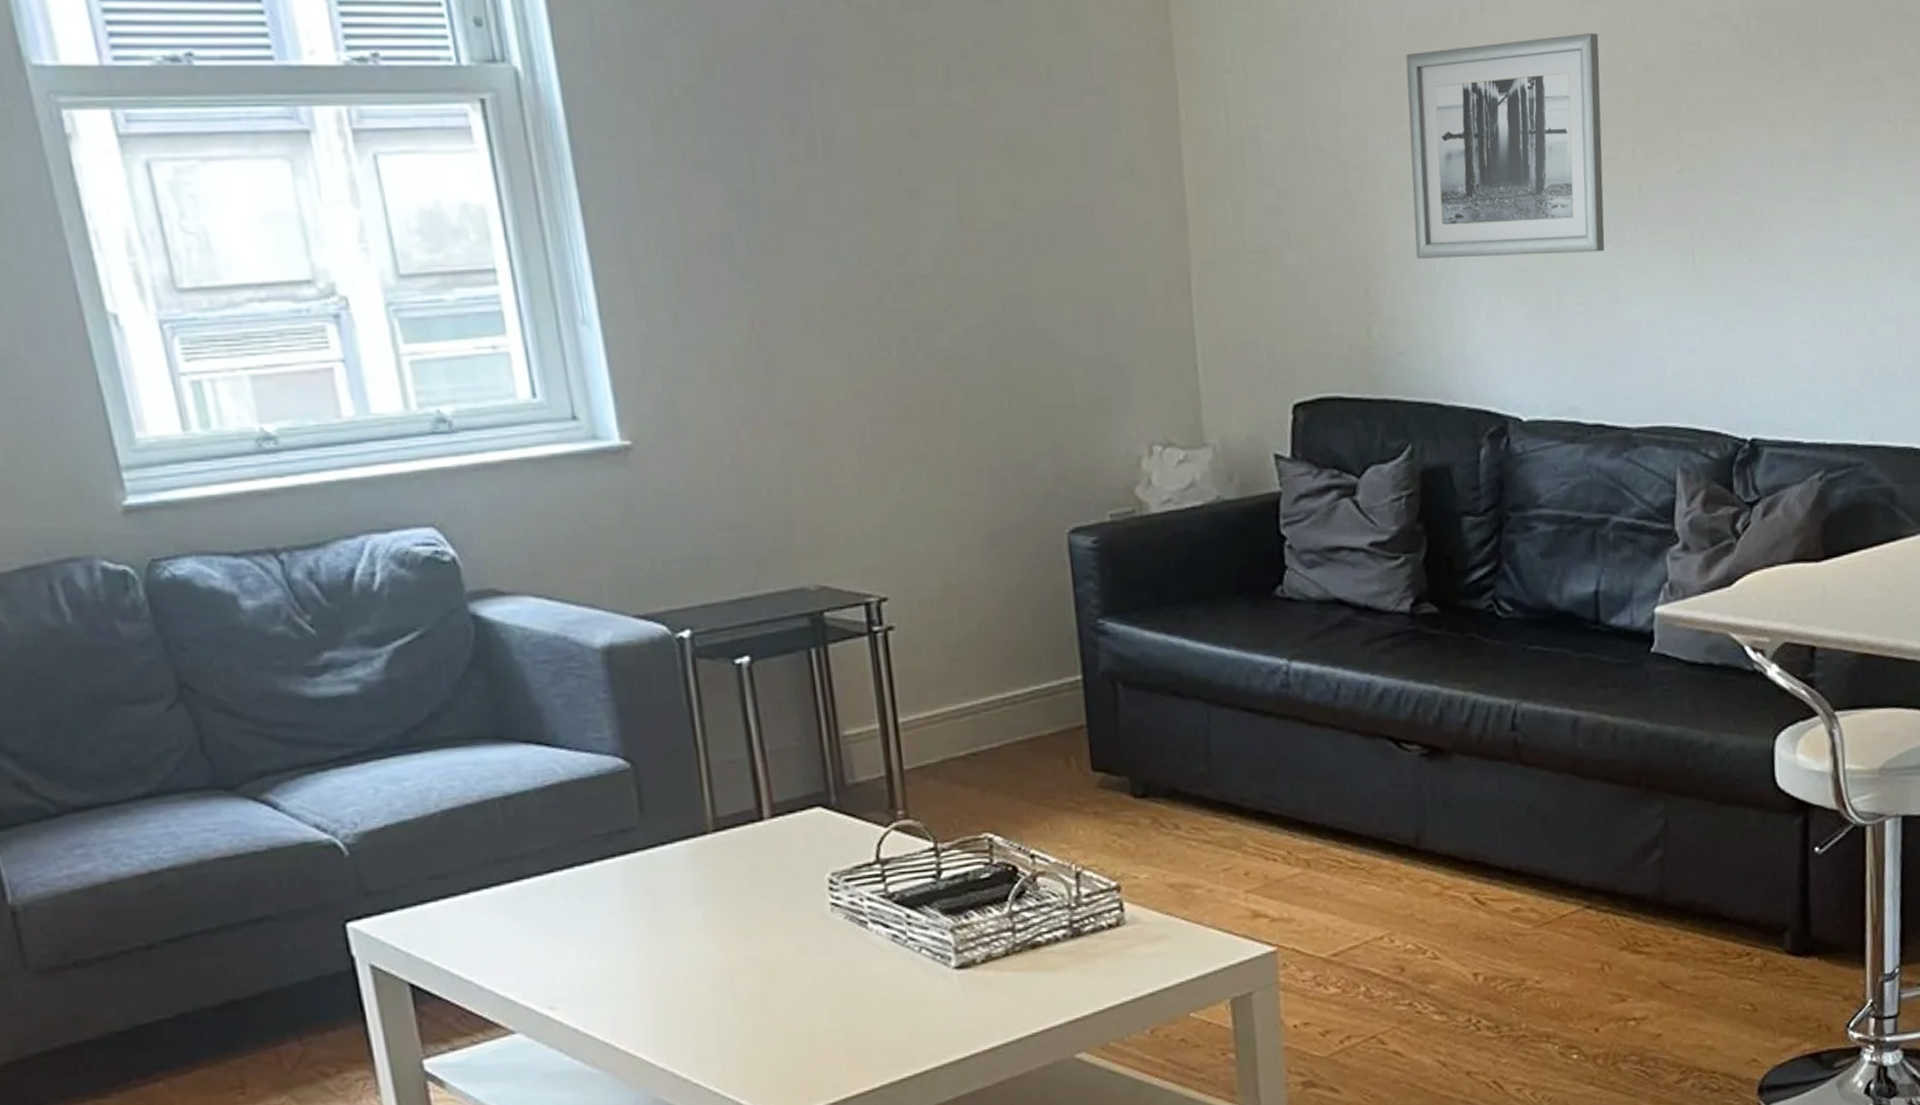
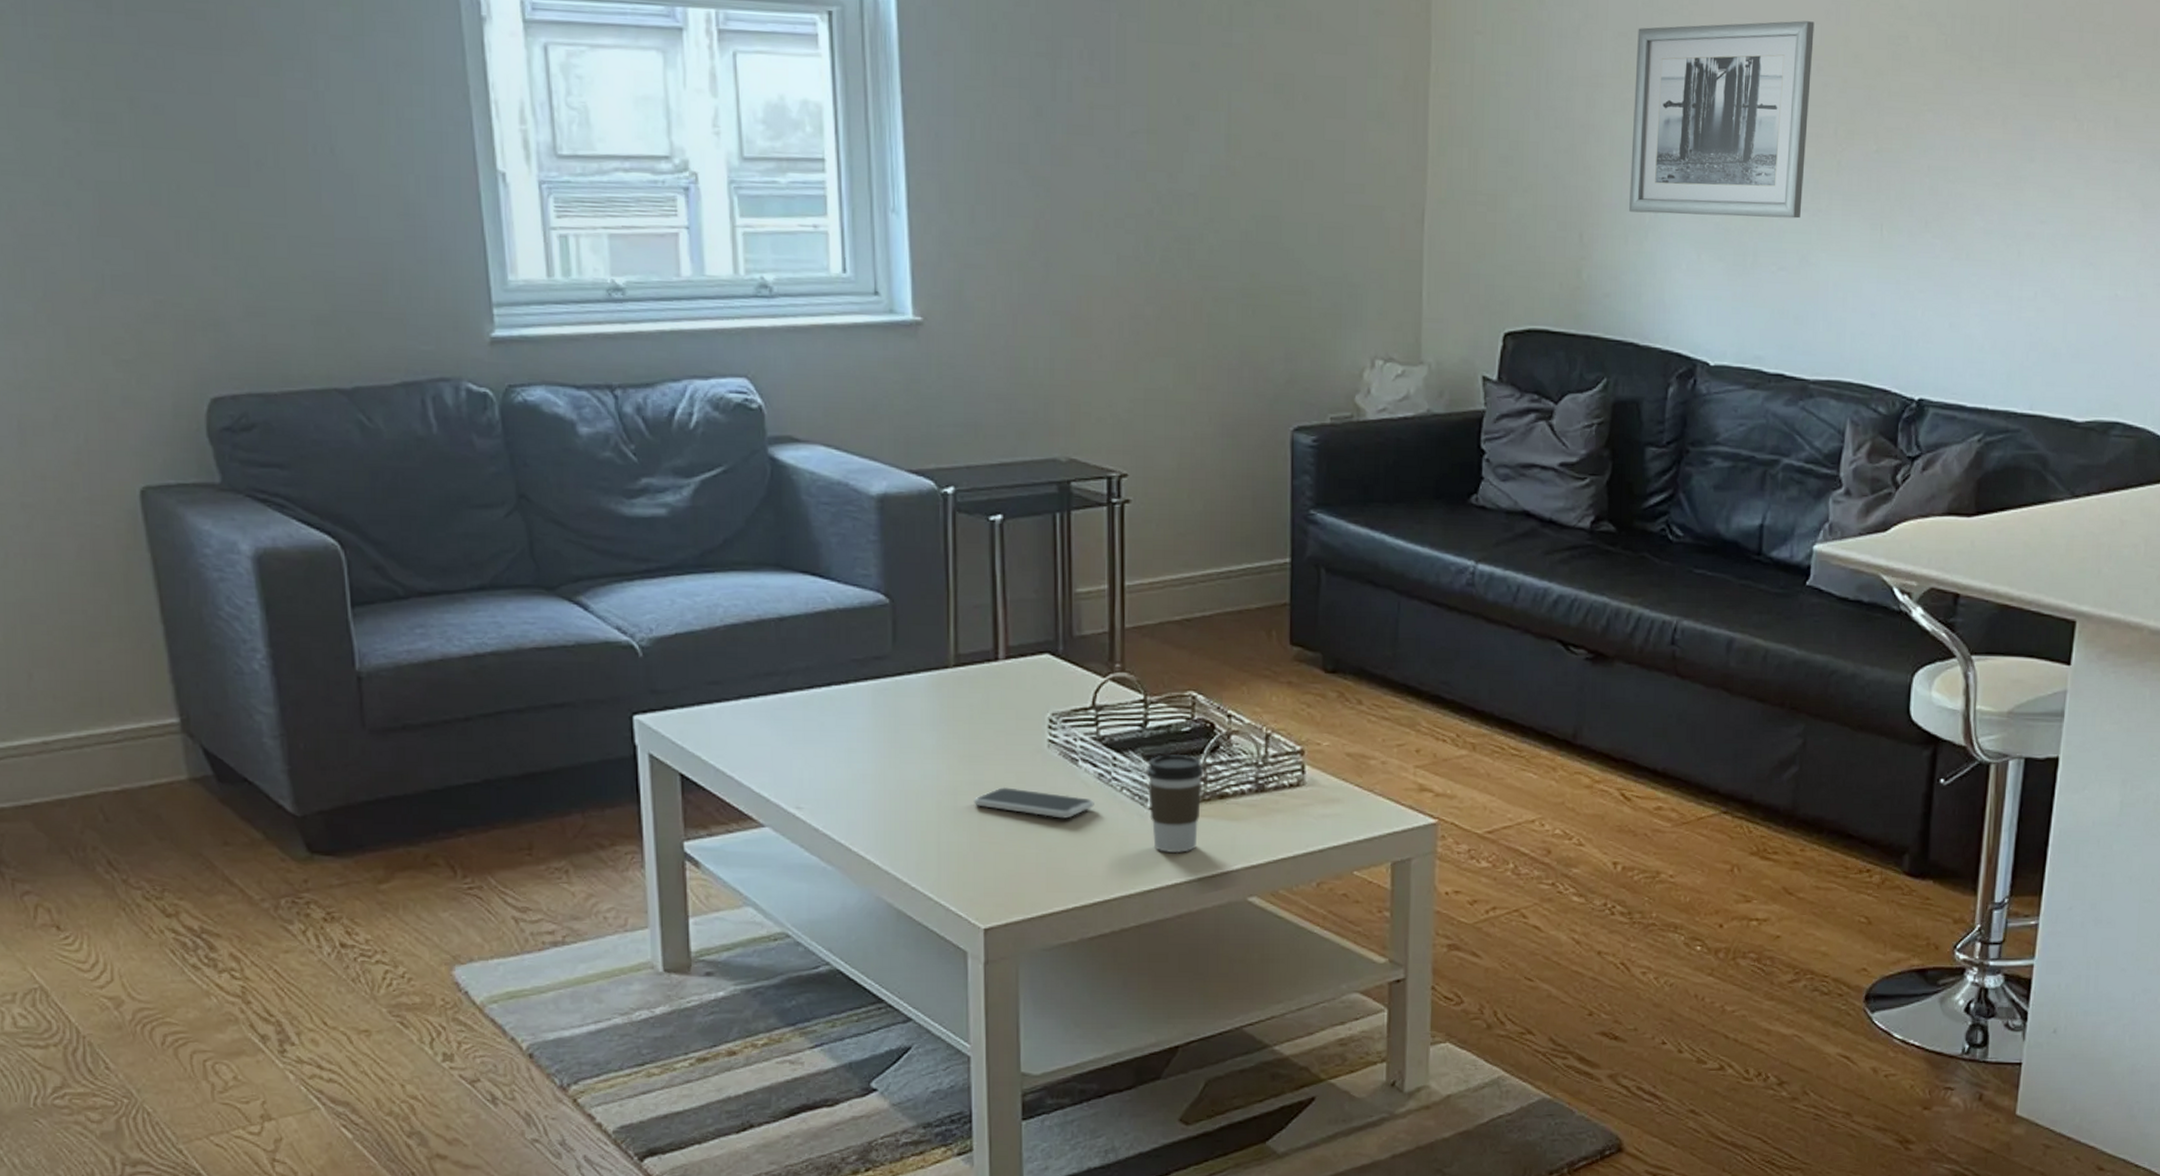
smartphone: none [753,960,891,989] -> present [973,787,1094,819]
coffee cup: none [946,904,1012,1014] -> present [1146,754,1204,853]

